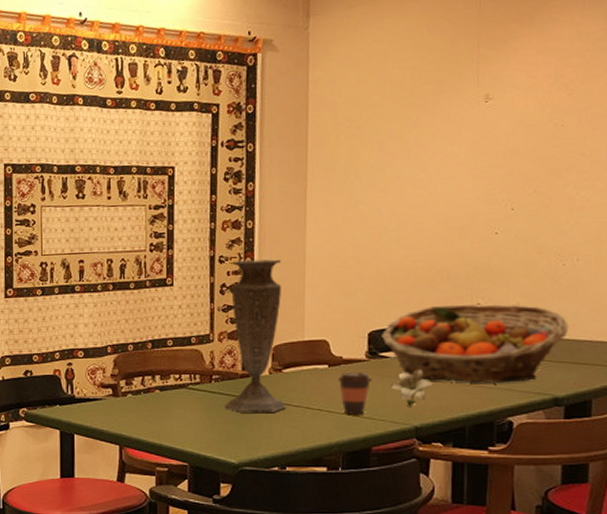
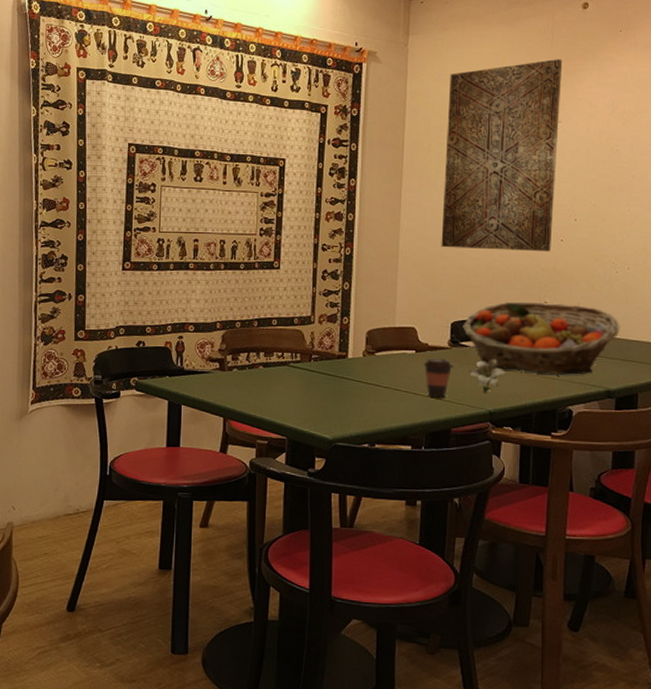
vase: present [225,259,286,413] -> none [322,249,378,392]
wall art: none [354,27,493,251] -> present [441,59,563,252]

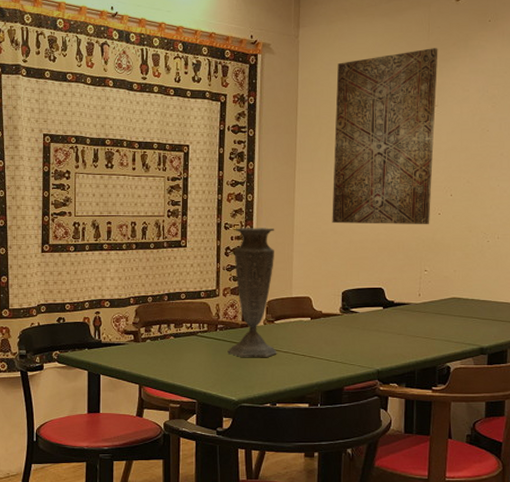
vase: none [322,249,378,392] -> present [227,228,277,357]
coffee cup: present [423,359,453,398] -> none [318,325,345,359]
fruit basket: present [463,301,620,375] -> none [352,270,491,335]
flower: present [469,358,505,393] -> none [359,322,390,354]

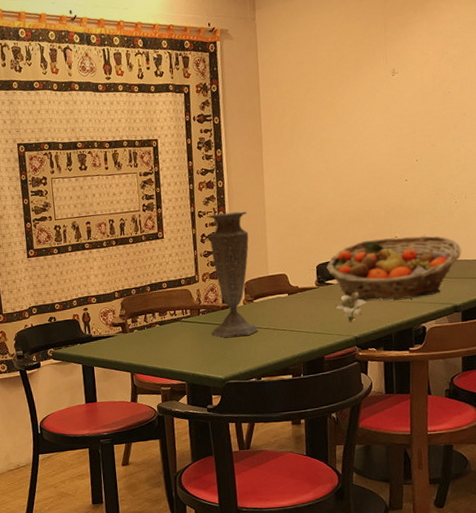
wall art: present [332,48,438,225] -> none [295,14,398,201]
fruit basket: none [352,270,491,335] -> present [326,235,462,300]
flower: none [359,322,390,354] -> present [335,291,366,322]

